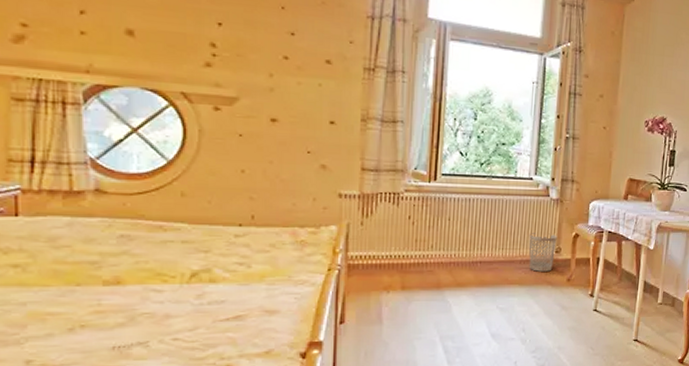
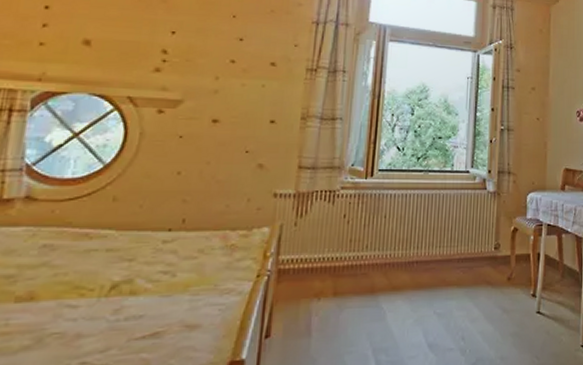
wastebasket: present [529,233,557,272] -> none [466,228,496,271]

